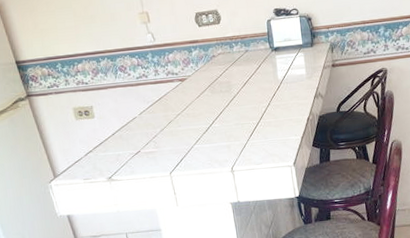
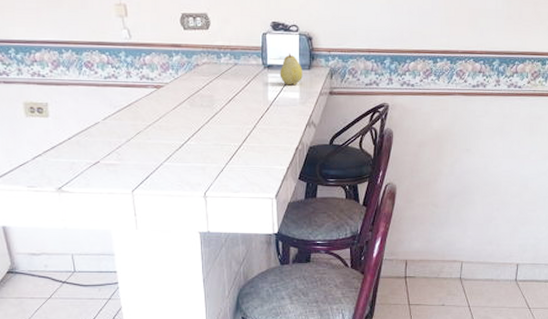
fruit: none [286,34,307,64] -> present [280,53,303,86]

